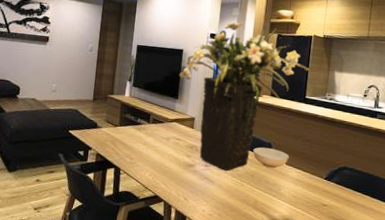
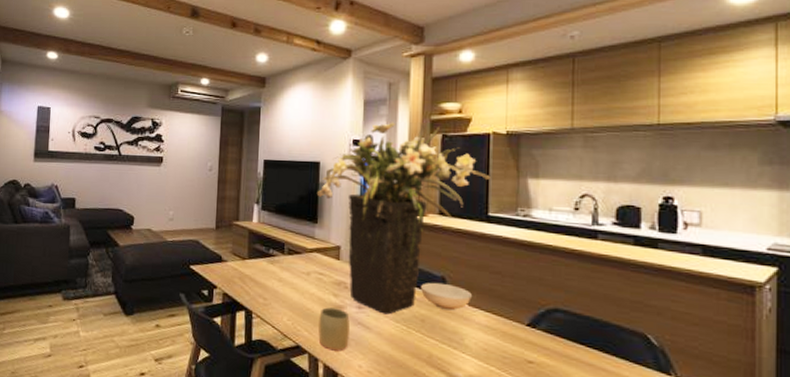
mug: none [172,165,198,199] -> present [318,307,350,351]

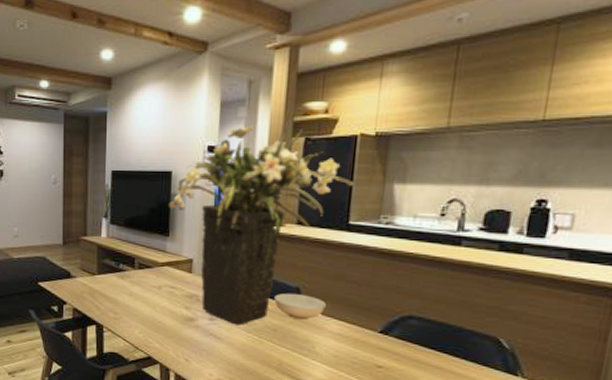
mug: present [318,307,350,351] -> none [170,320,201,361]

